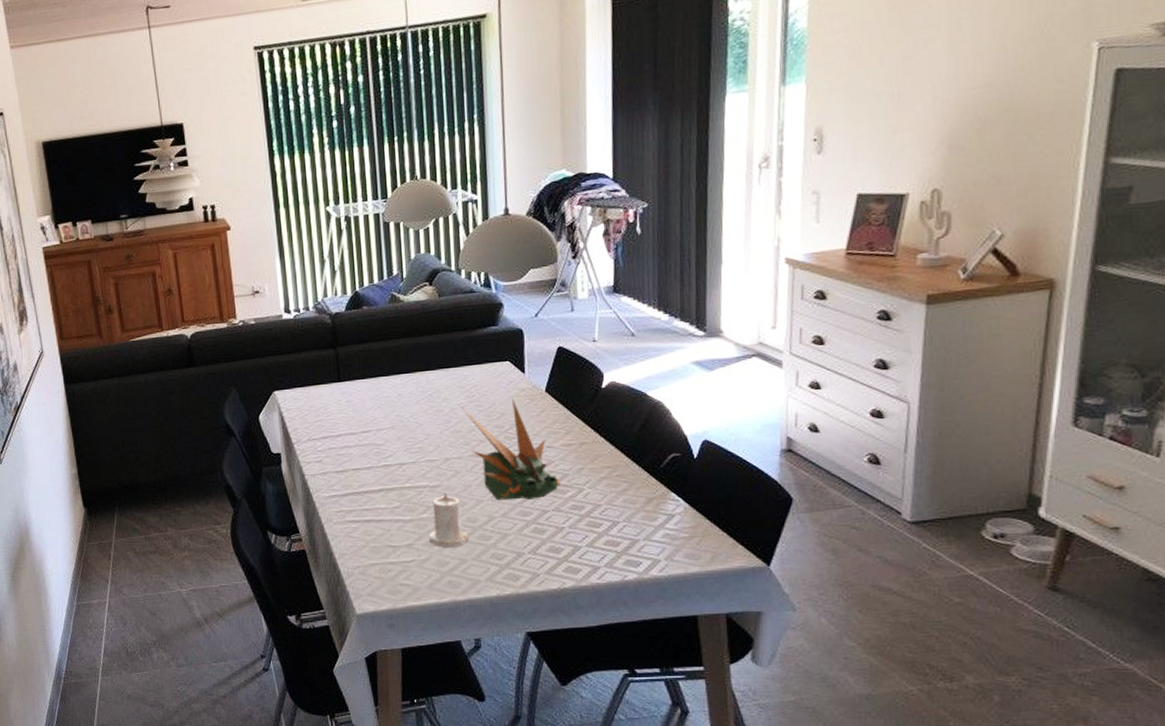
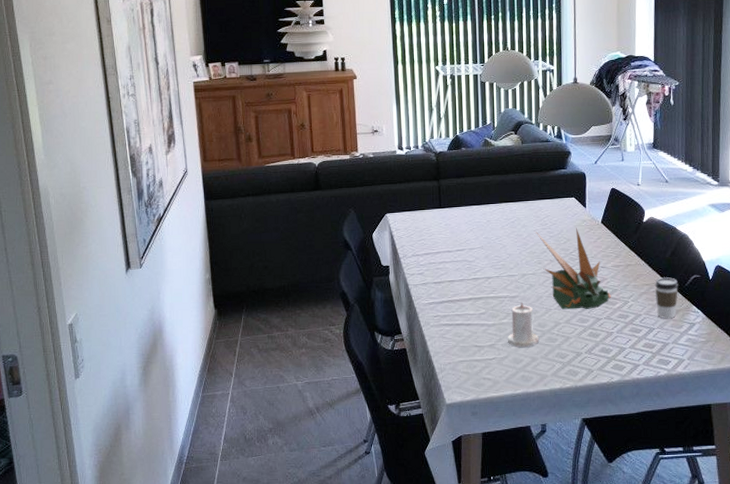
coffee cup: none [618,457,652,510] -> present [654,277,679,319]

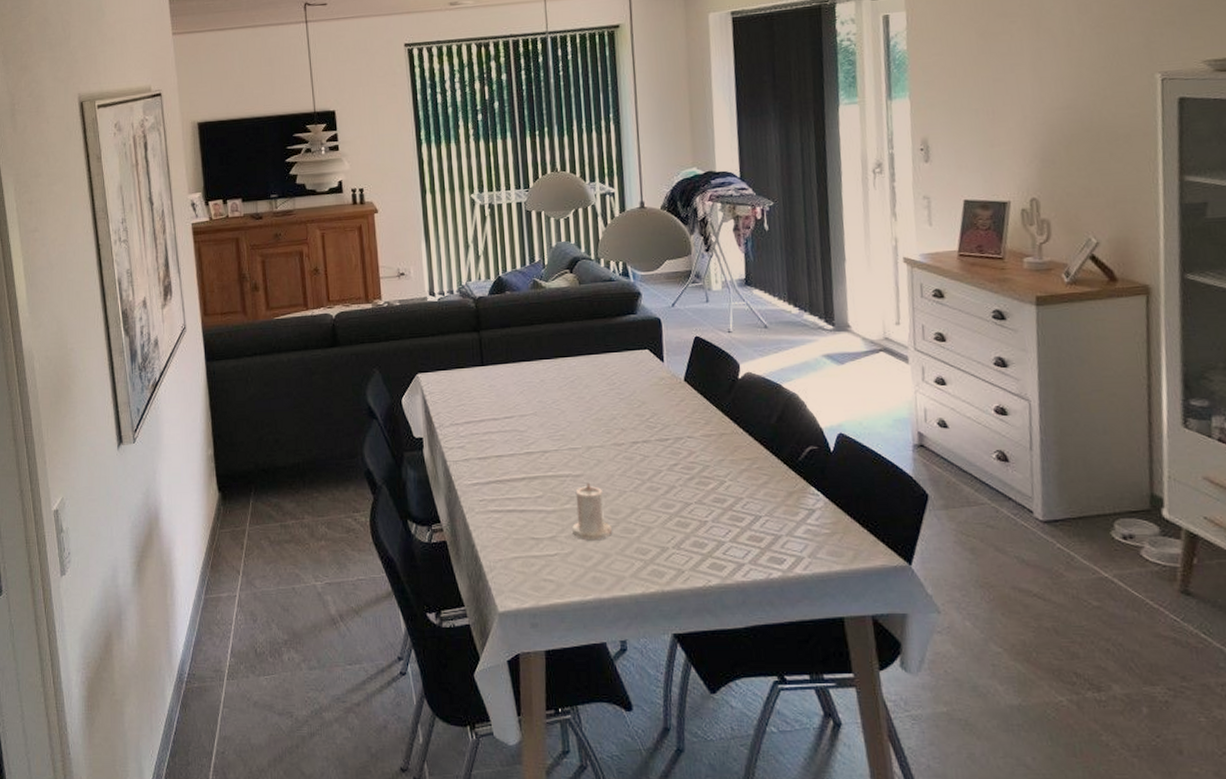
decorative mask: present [536,227,612,310] -> none [602,387,703,492]
coffee cup: present [654,277,679,319] -> none [758,449,790,504]

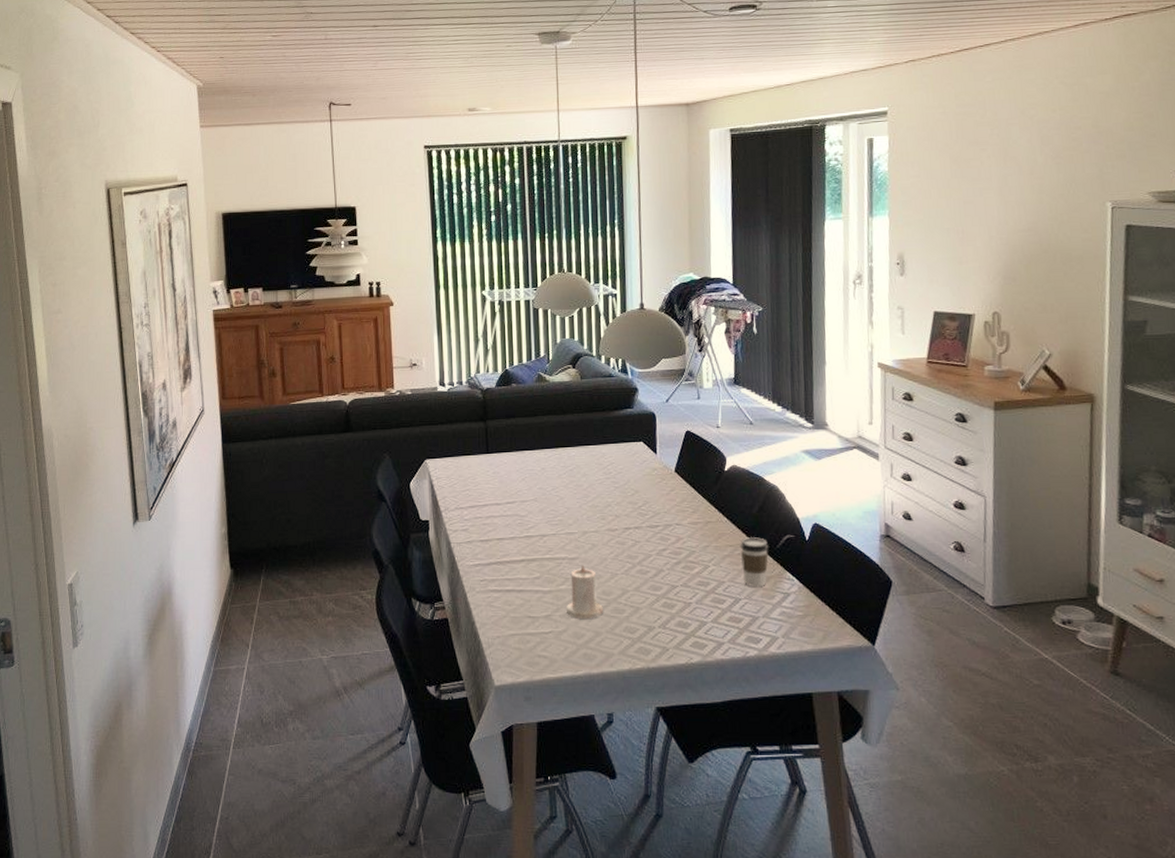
coffee cup: none [758,449,790,504] -> present [740,537,769,588]

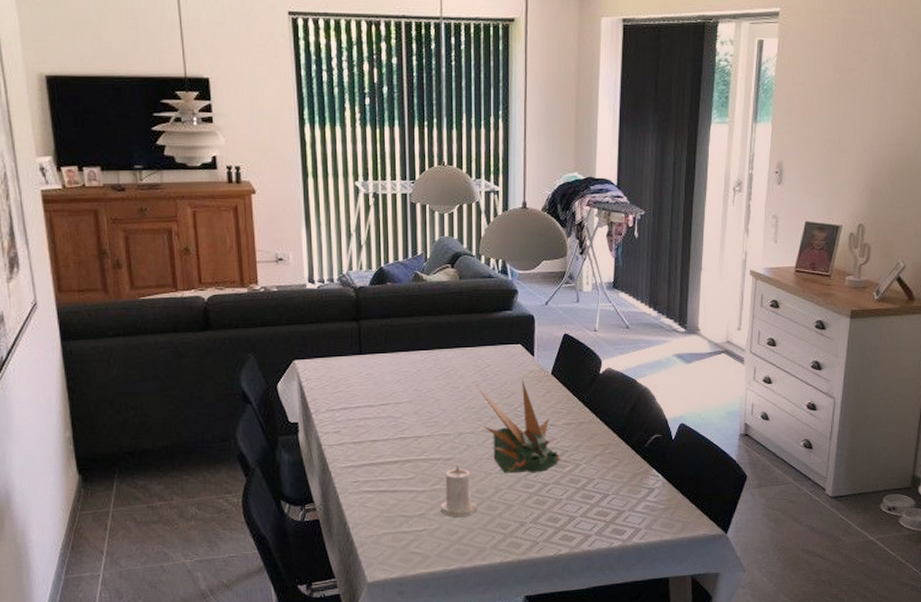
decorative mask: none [598,477,689,575] -> present [475,379,562,474]
coffee cup: present [740,537,769,588] -> none [610,437,638,484]

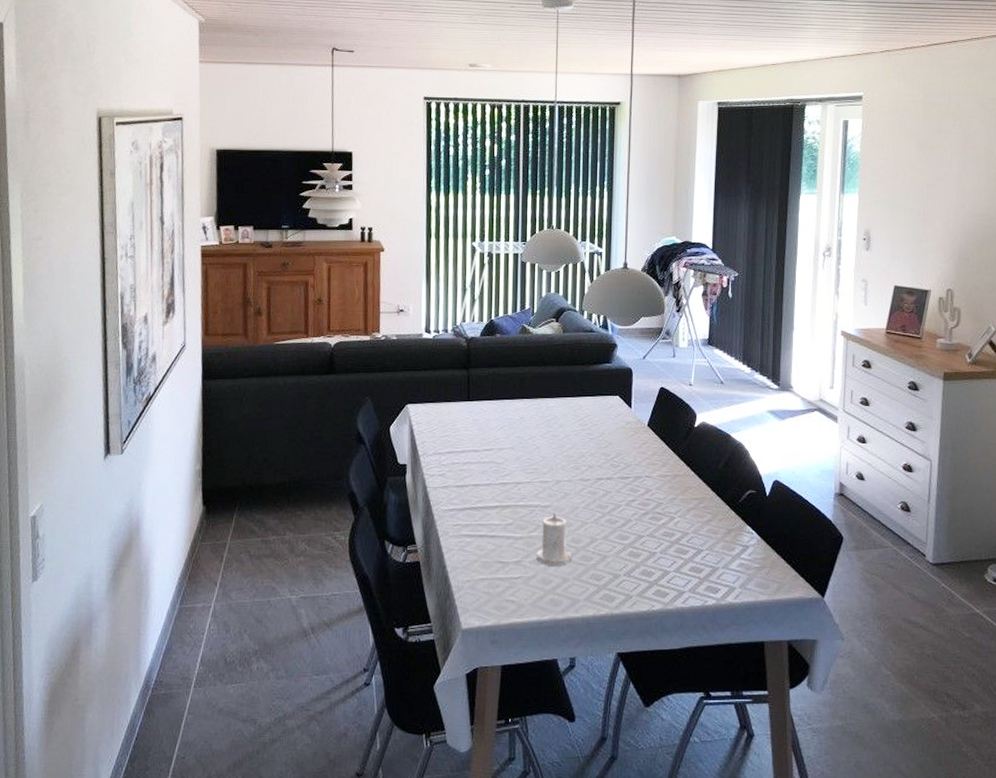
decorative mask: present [475,379,562,474] -> none [574,430,656,524]

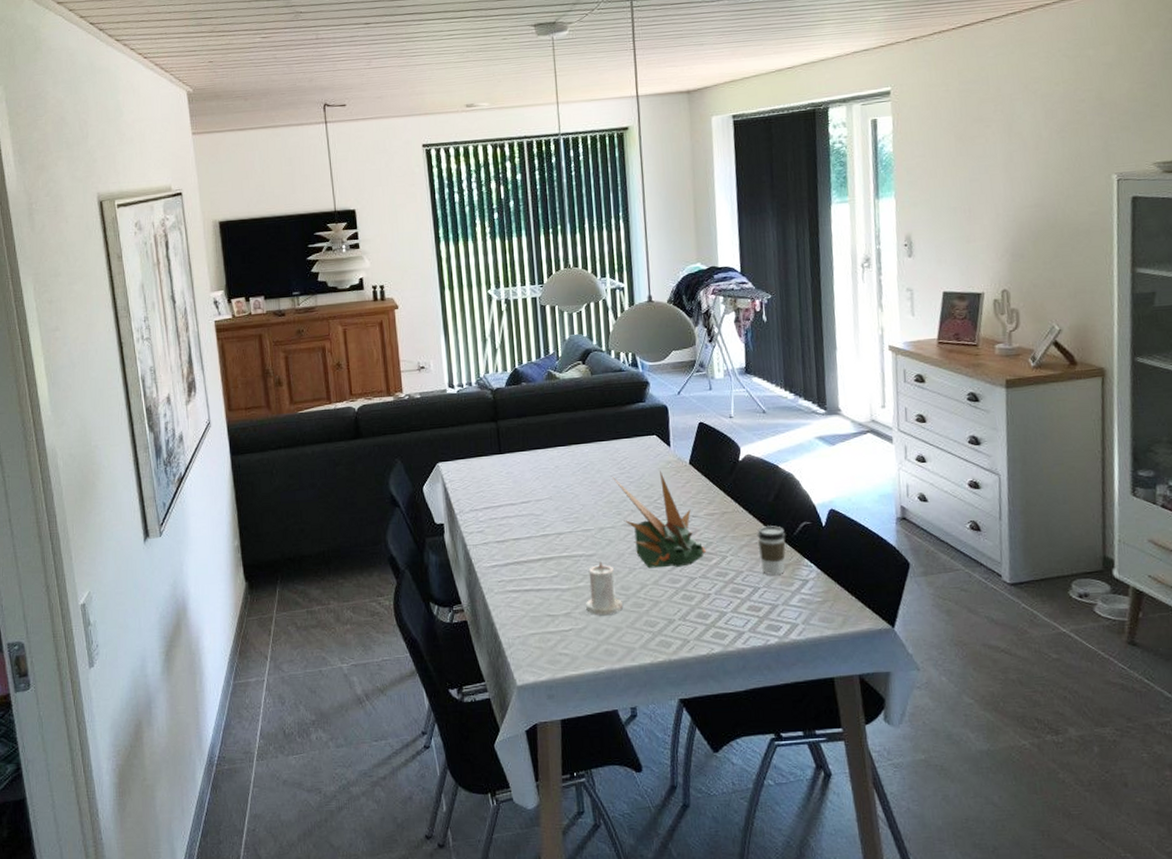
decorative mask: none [574,430,656,524] -> present [613,470,707,569]
coffee cup: none [704,491,732,540] -> present [757,525,786,576]

